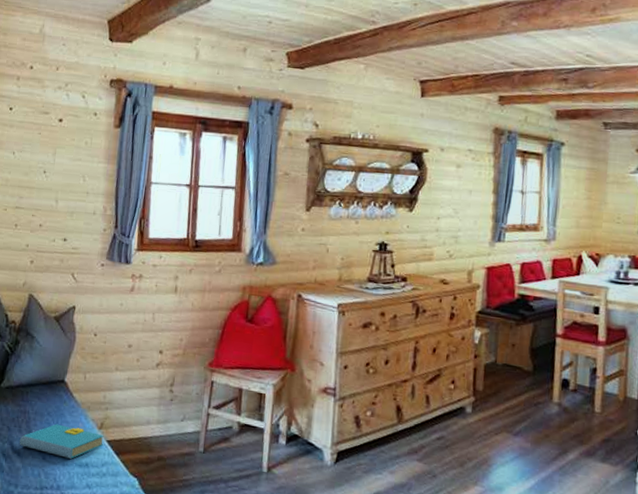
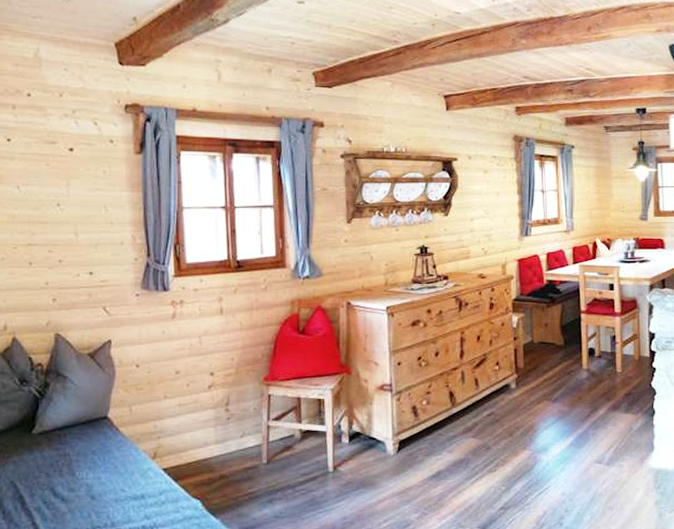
book: present [19,423,104,459] -> none [61,461,160,494]

